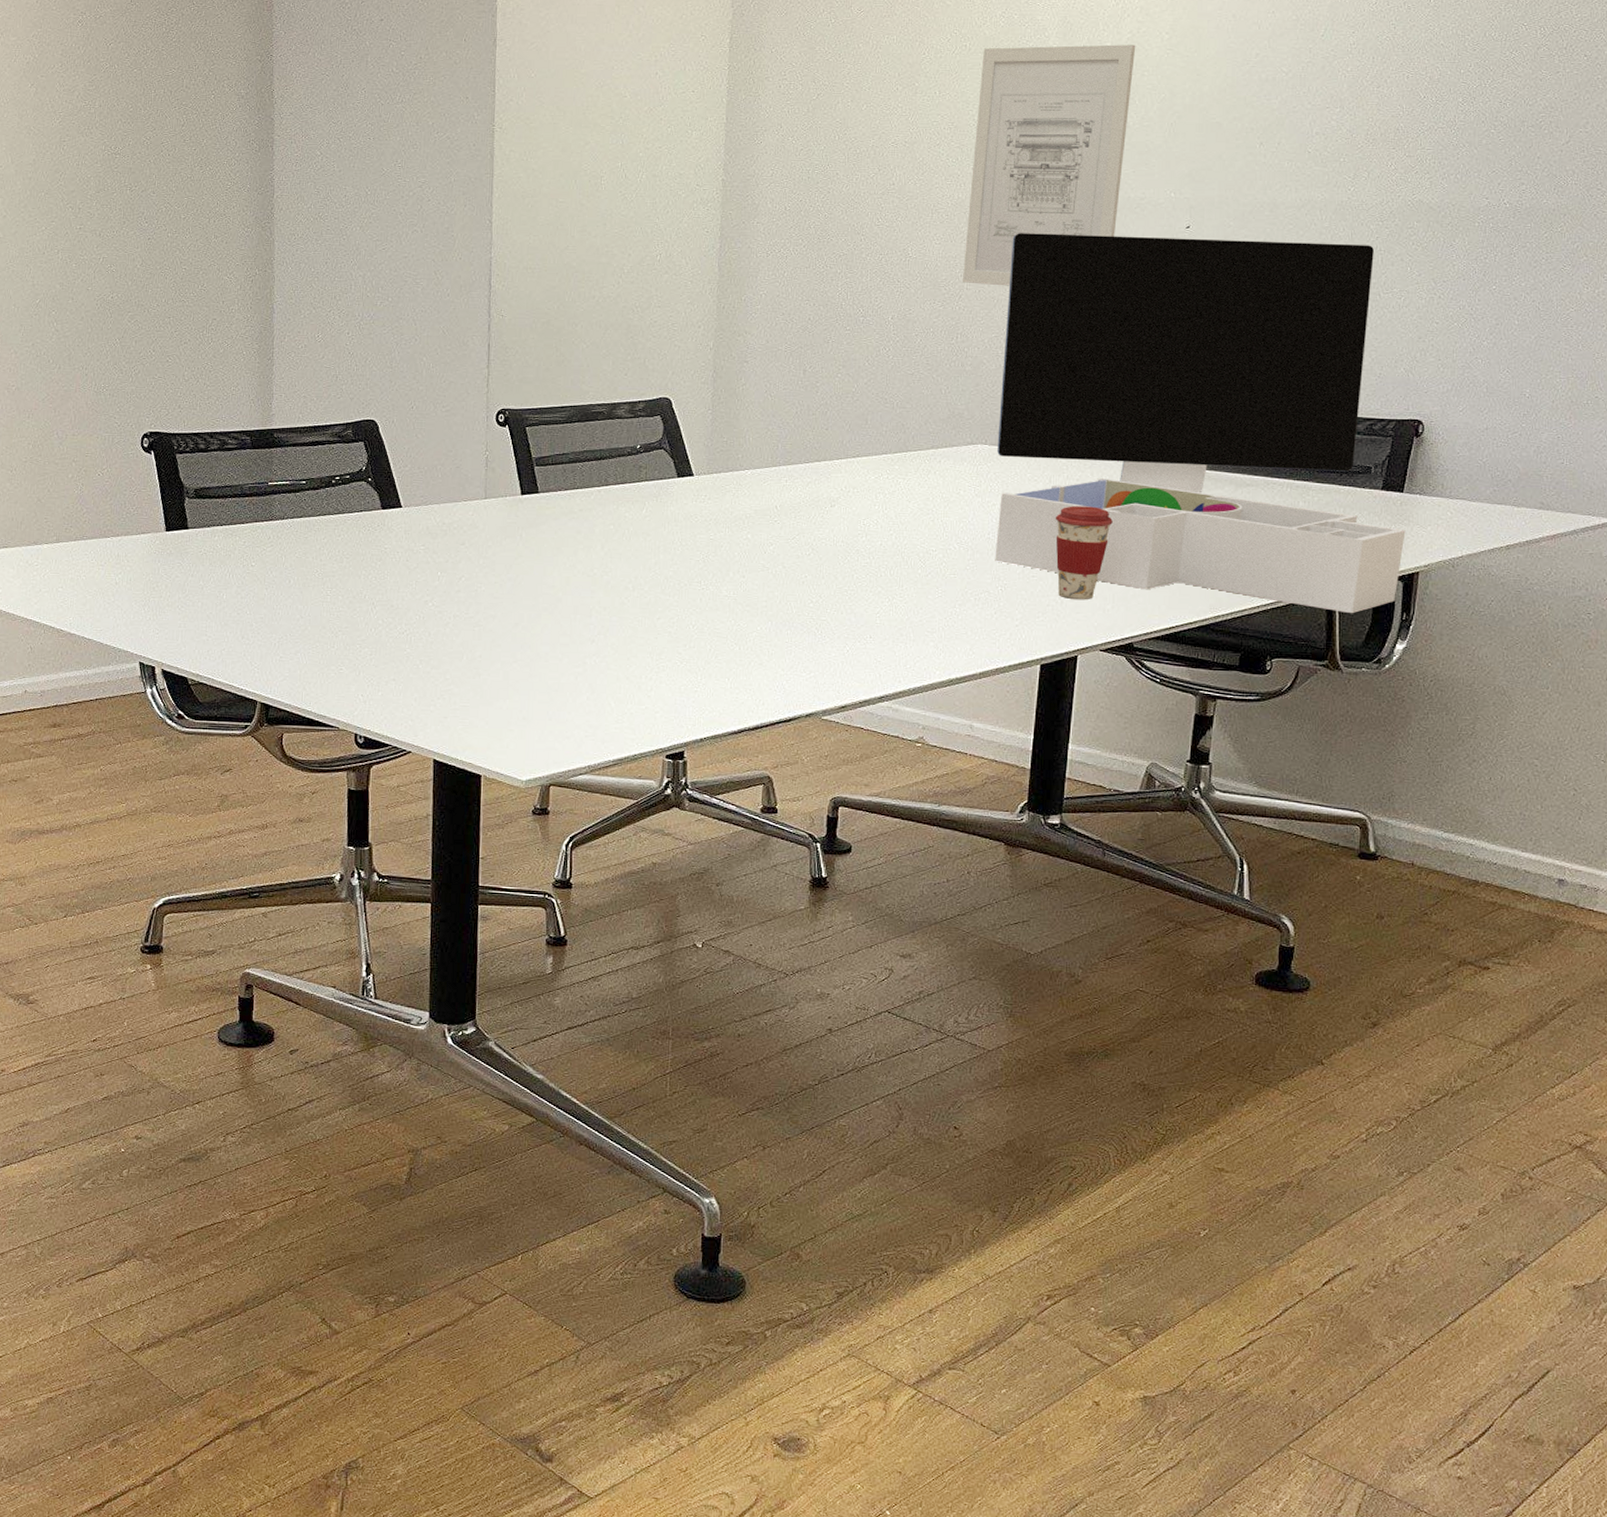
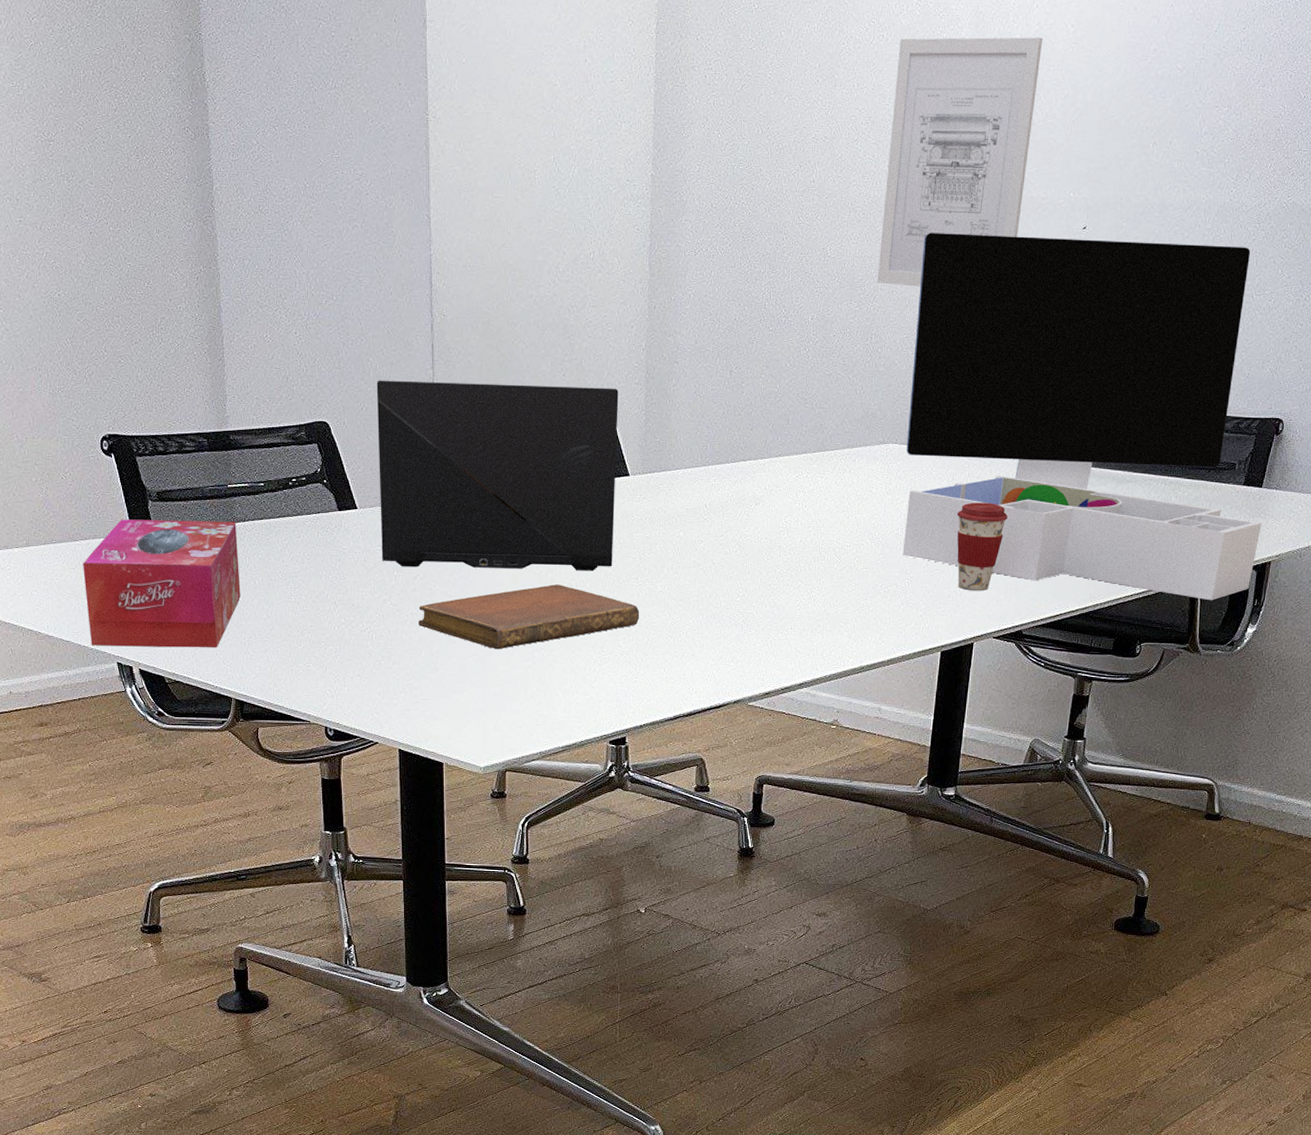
tissue box: none [112,516,275,649] -> present [83,519,241,648]
laptop: none [425,379,684,574] -> present [376,380,619,571]
notebook: none [461,587,702,655] -> present [418,584,640,650]

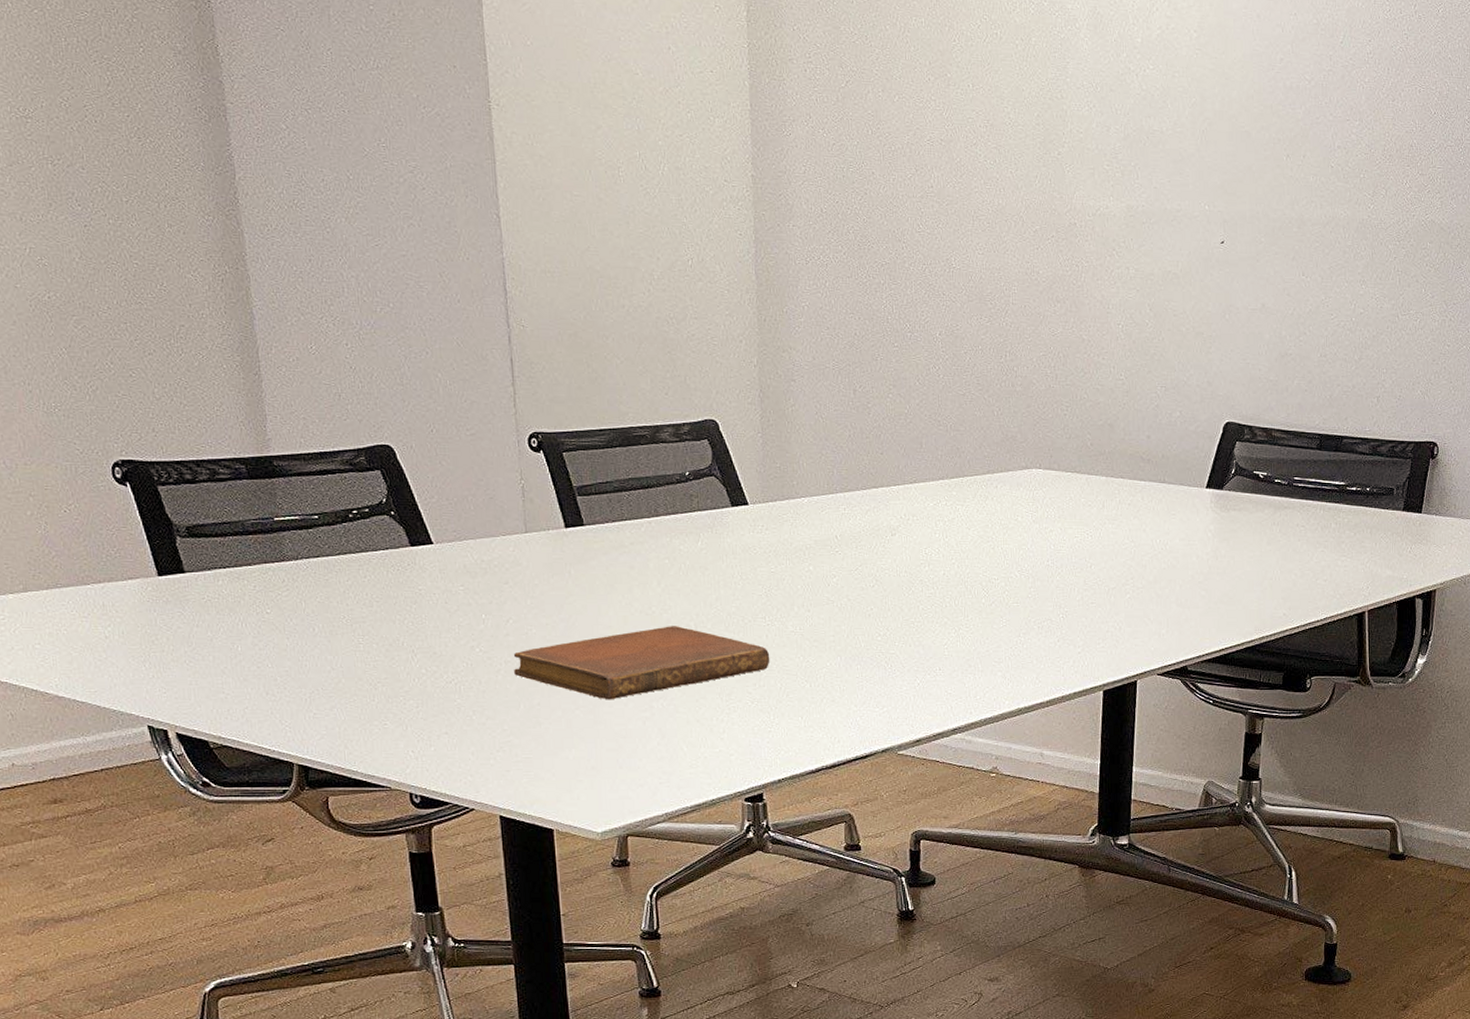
tissue box: present [83,519,241,648] -> none [97,558,298,707]
laptop: present [376,380,619,571] -> none [447,398,736,611]
wall art: present [877,37,1043,287] -> none [1008,37,1166,301]
desk organizer: present [902,475,1262,601] -> none [1055,502,1424,631]
computer monitor: present [906,233,1250,490] -> none [1051,244,1392,517]
coffee cup: present [956,502,1008,591] -> none [1110,531,1164,626]

